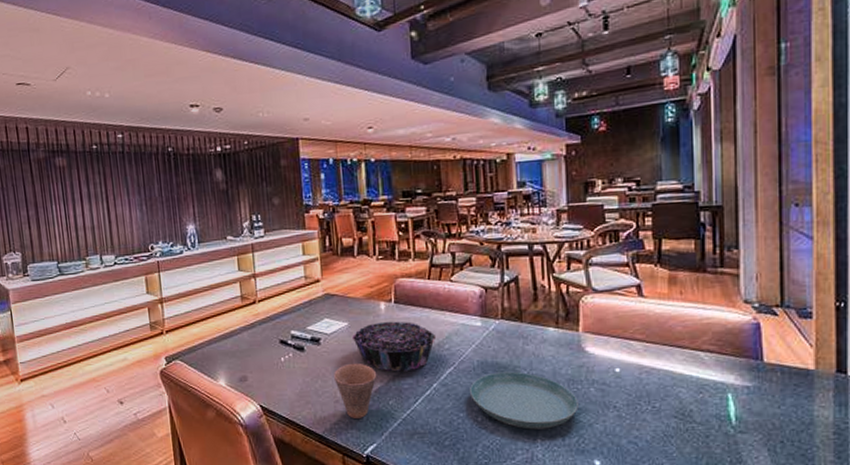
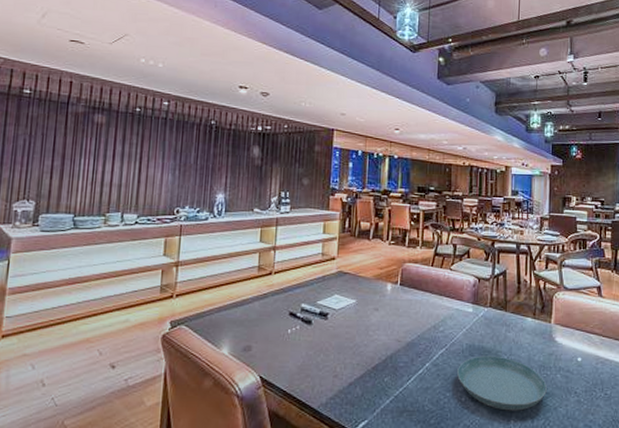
cup: present [334,362,377,418] -> none [336,339,377,394]
decorative bowl: present [352,321,437,372] -> none [358,301,433,350]

